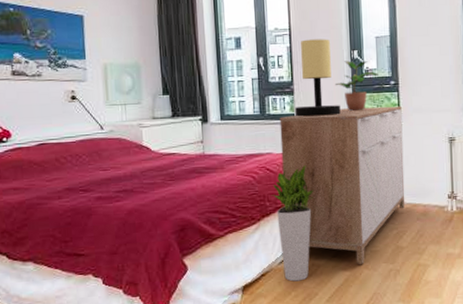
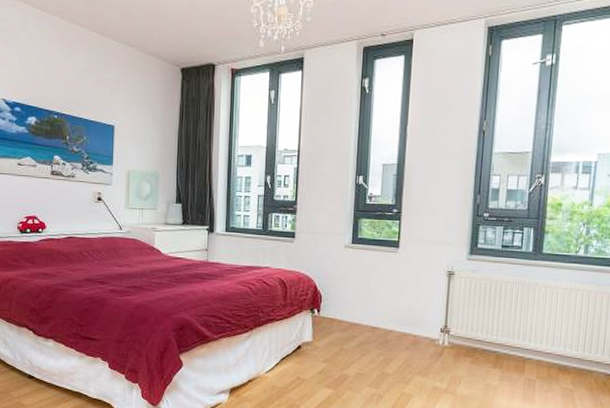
planter: present [271,165,313,282] -> none [265,282,306,392]
sideboard: present [279,106,405,264] -> none [278,232,402,384]
table lamp: present [295,39,341,117] -> none [296,162,340,238]
potted plant: present [334,61,378,112] -> none [336,185,382,236]

